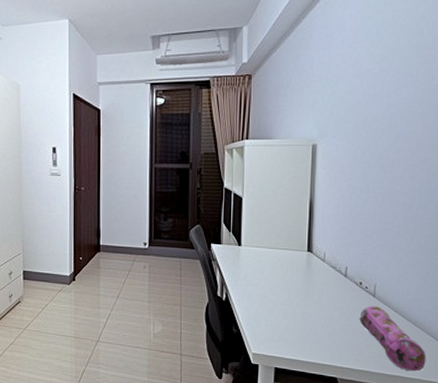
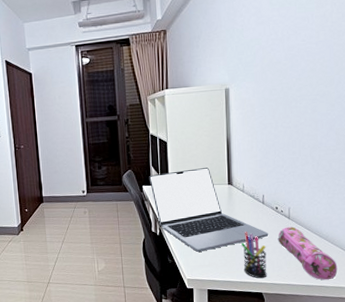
laptop: none [218,230,350,324] -> present [148,168,269,252]
pen holder: none [317,307,345,362] -> present [241,232,267,279]

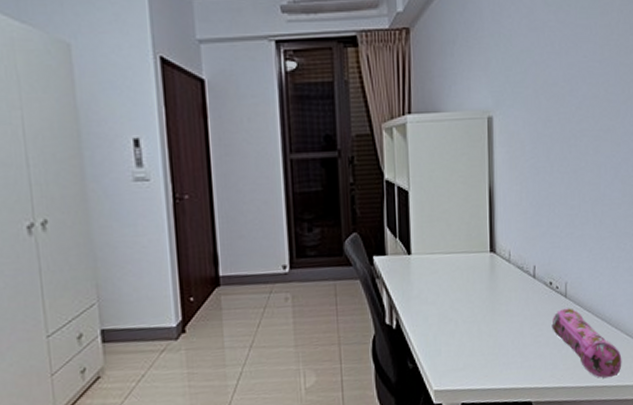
laptop: present [148,168,269,252] -> none [382,228,541,350]
pen holder: present [241,232,267,279] -> none [506,318,538,382]

